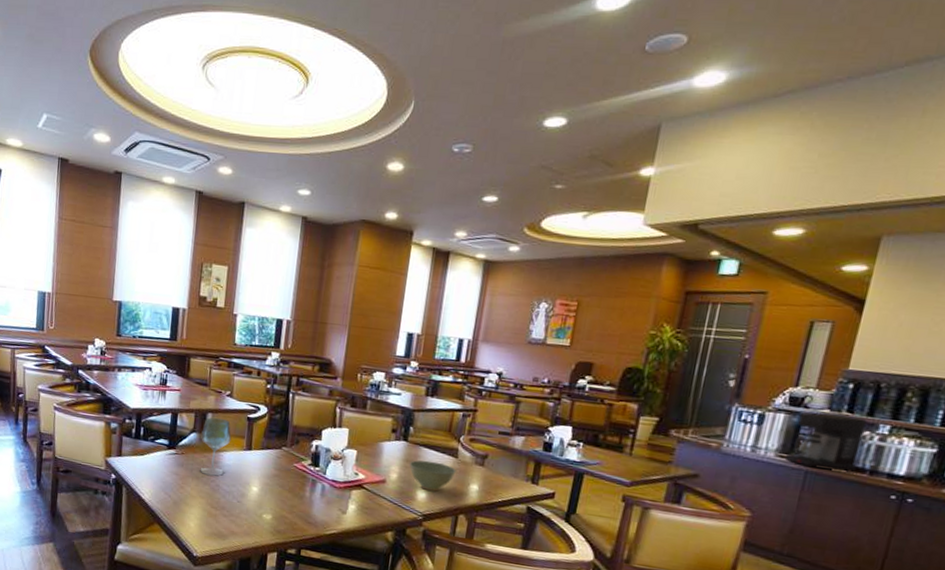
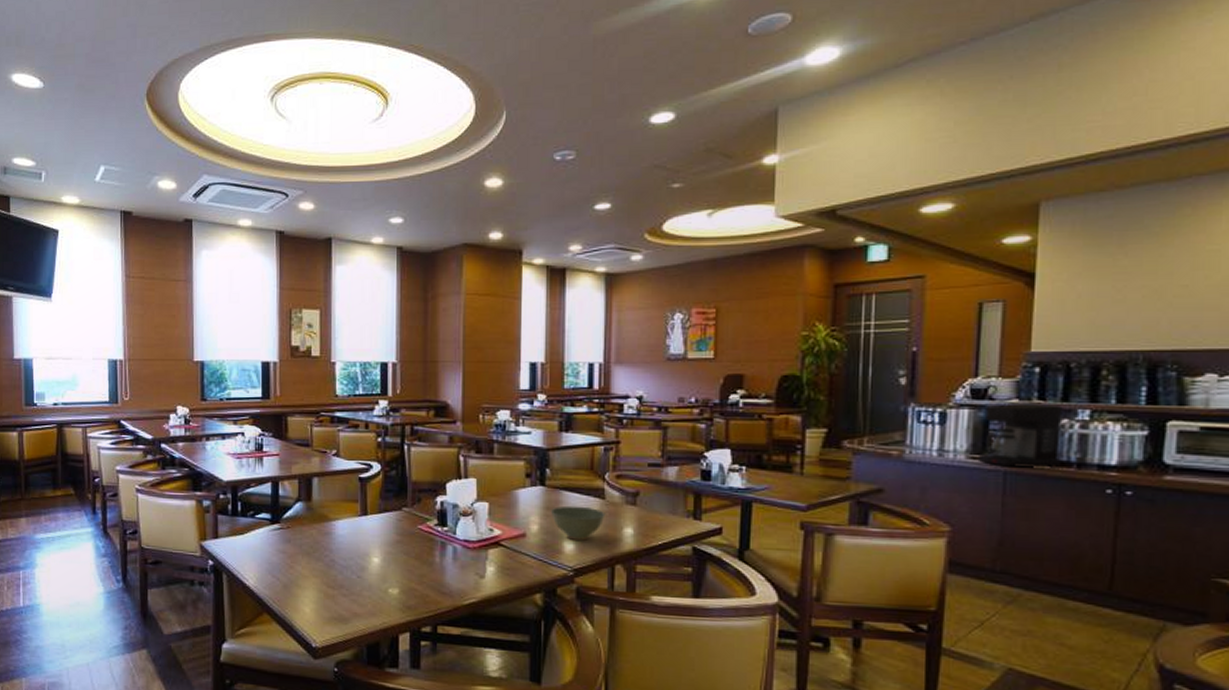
wine glass: present [200,417,232,477] -> none [308,482,343,551]

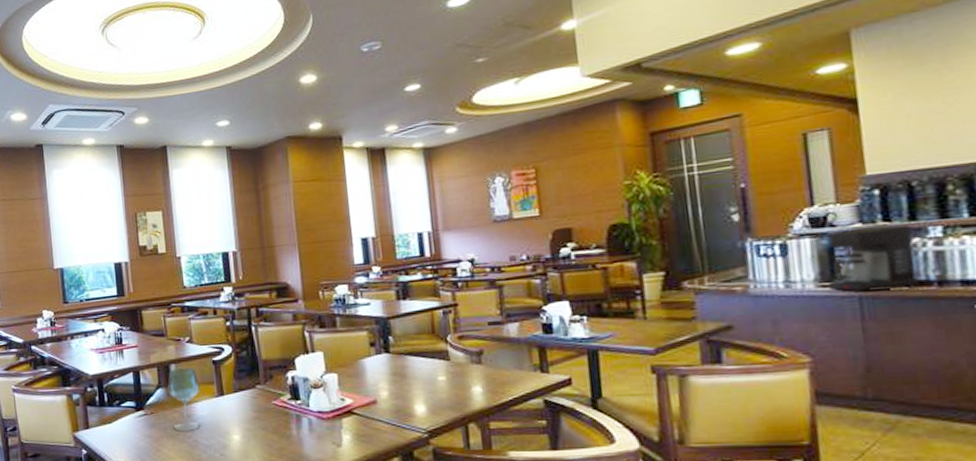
wine glass: none [308,482,343,551] -> present [167,368,200,433]
bowl: present [550,505,606,541] -> none [397,369,453,403]

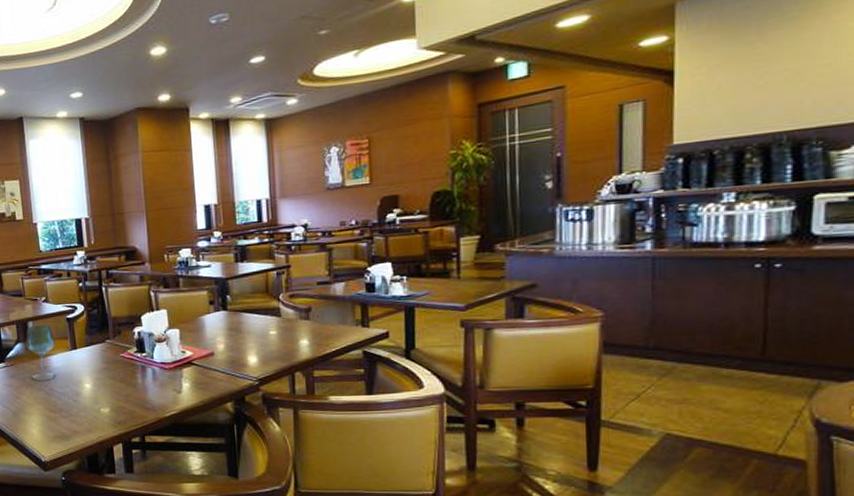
coffee maker: present [827,224,919,292] -> none [625,190,708,254]

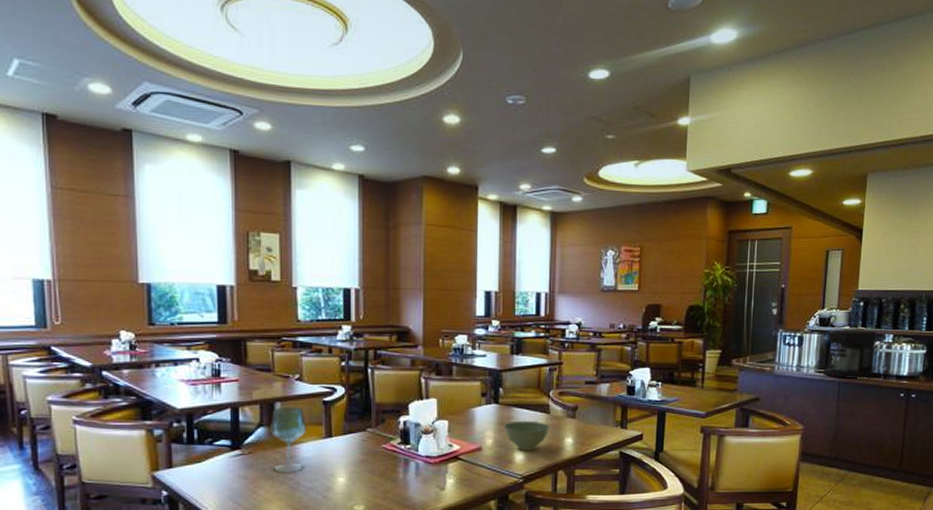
bowl: none [233,324,283,354] -> present [503,420,550,451]
coffee maker: none [625,190,708,254] -> present [822,329,877,379]

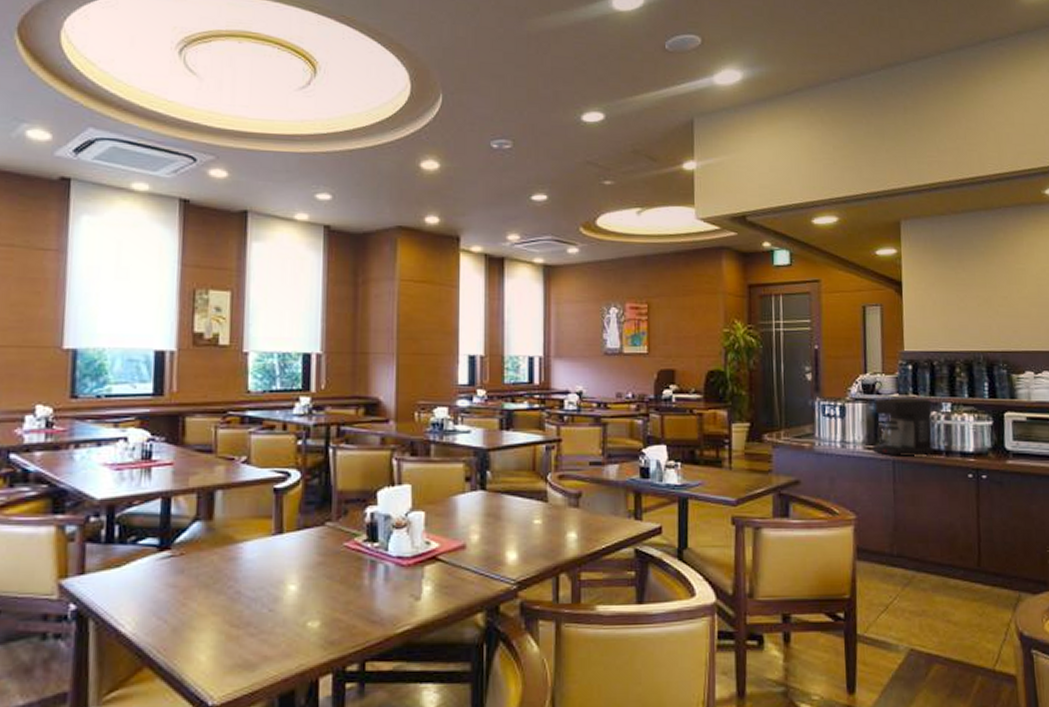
wine glass: present [270,407,307,474] -> none [208,496,253,581]
bowl: present [503,420,550,451] -> none [491,511,549,549]

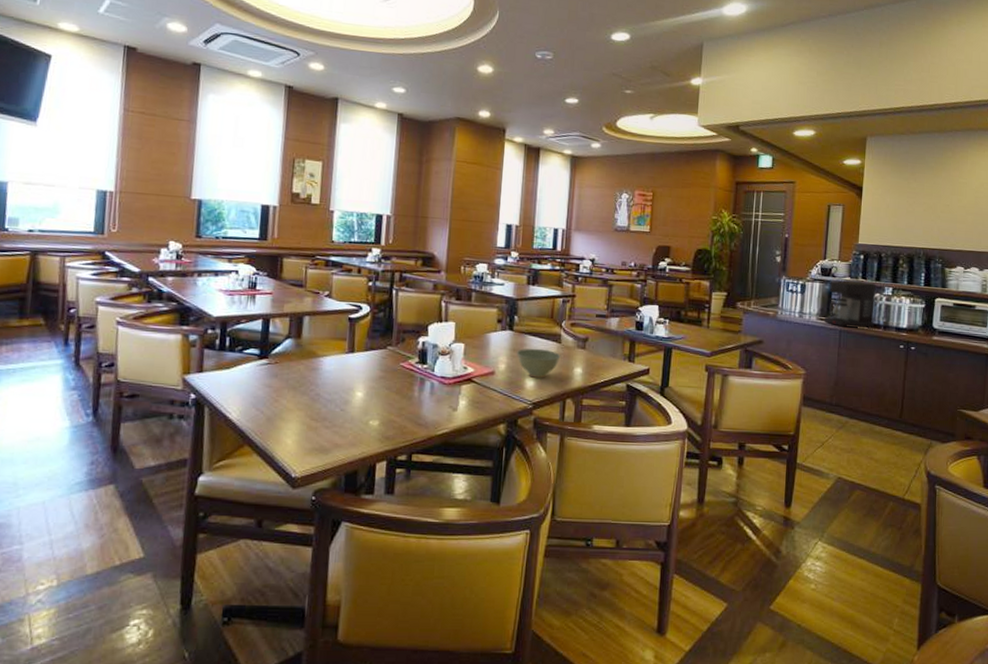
bowl: none [491,511,549,549] -> present [516,348,561,378]

